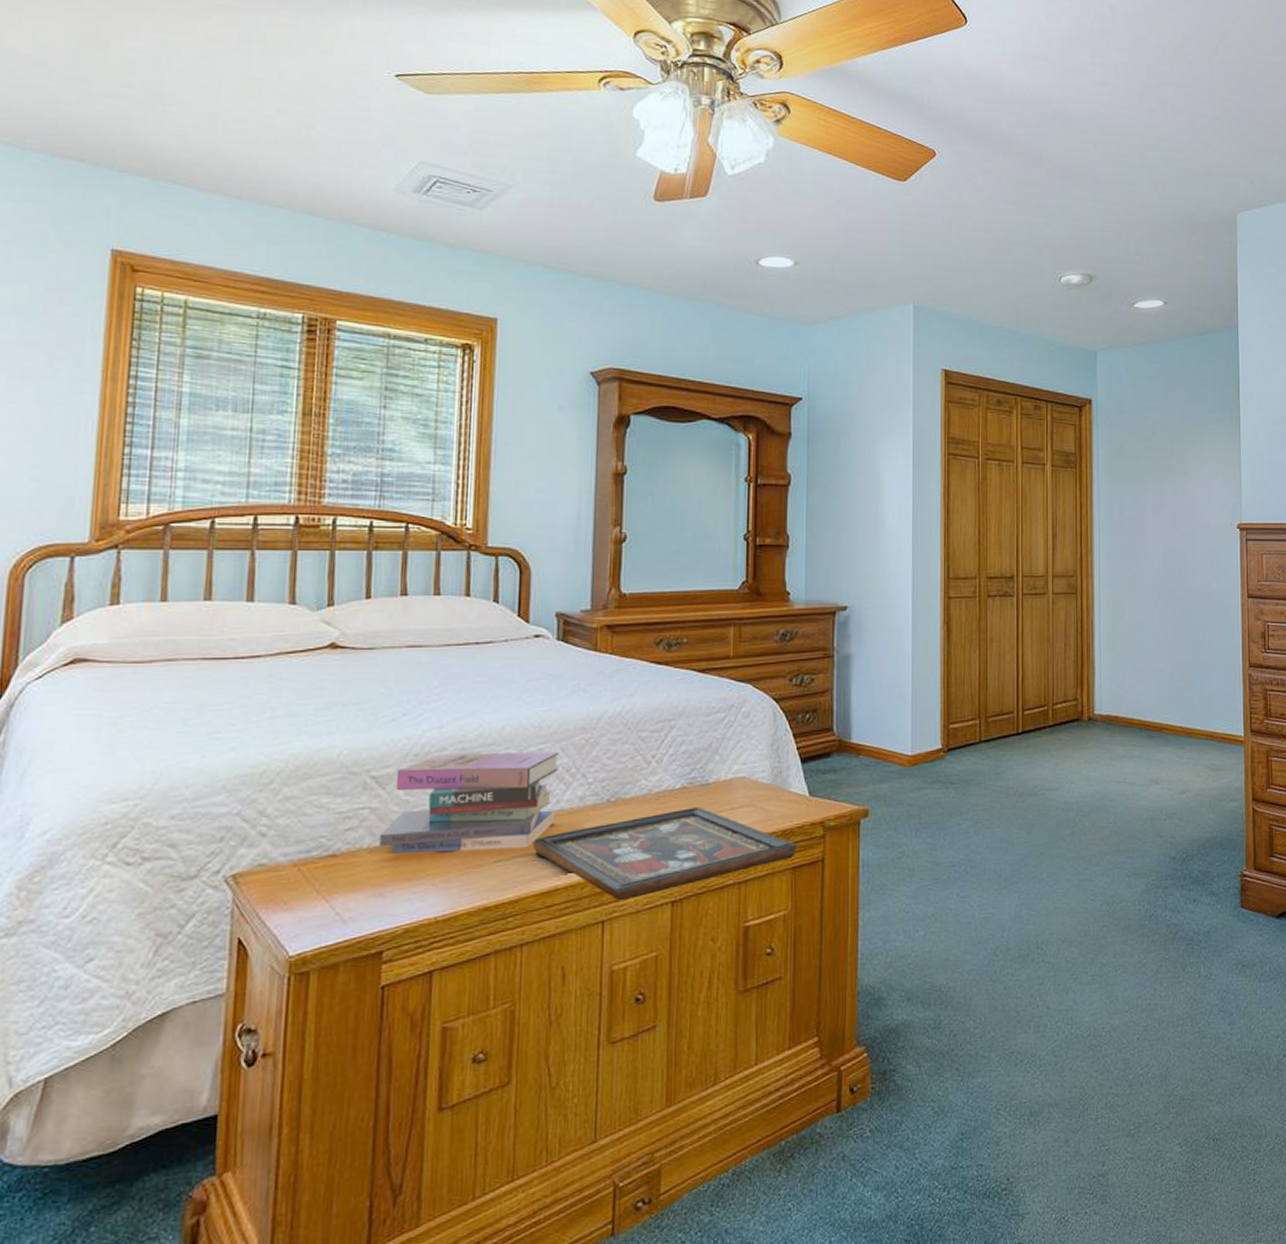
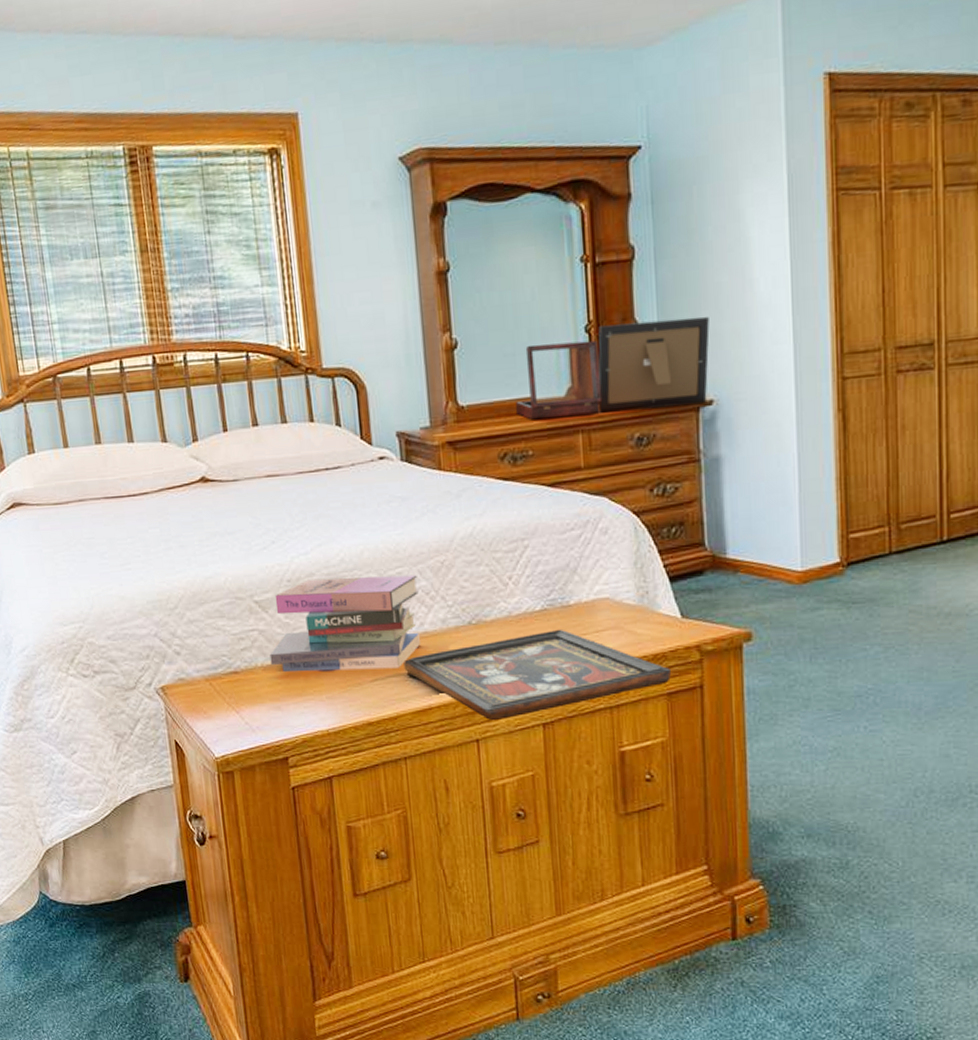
jewelry box: none [676,545,754,611] -> present [516,340,603,420]
picture frame: none [750,536,848,611] -> present [598,316,710,415]

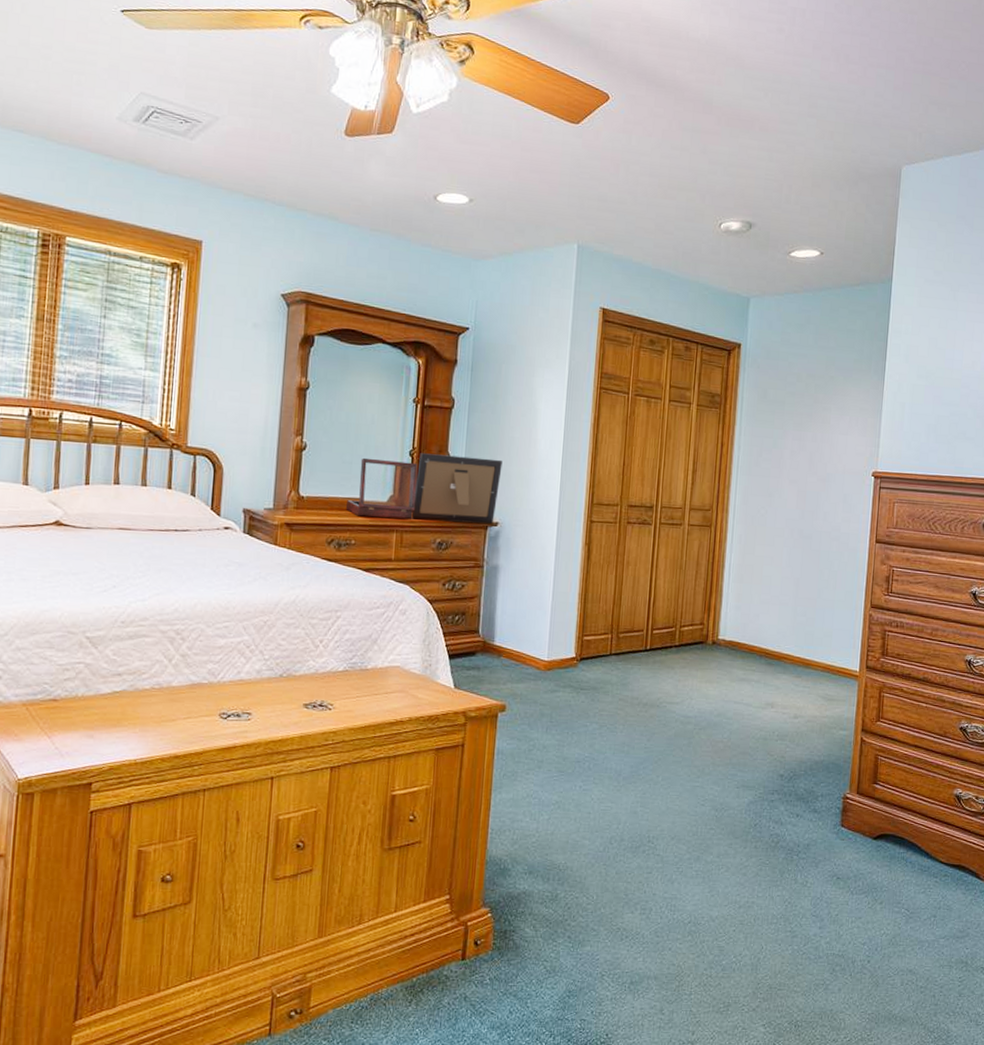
books: present [269,575,421,673] -> none [91,623,241,709]
decorative tray: present [404,629,671,721] -> none [216,688,440,762]

